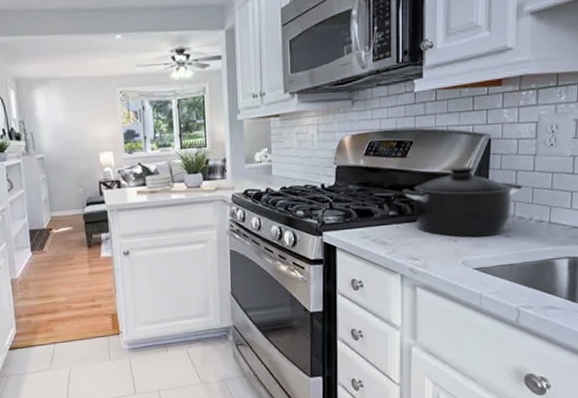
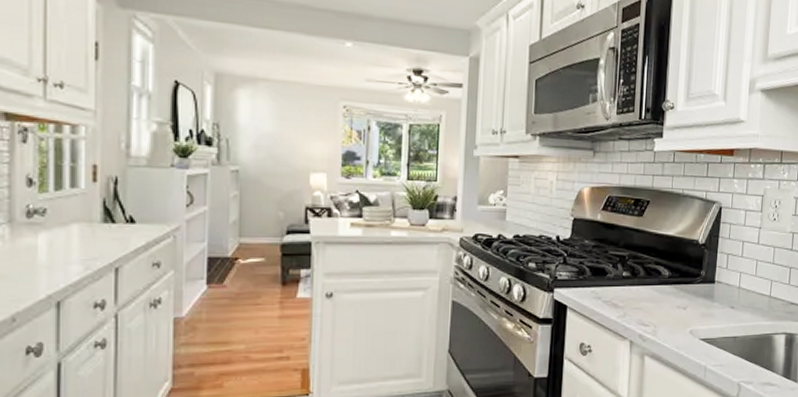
saucepan: present [402,166,522,238] -> none [637,231,748,306]

